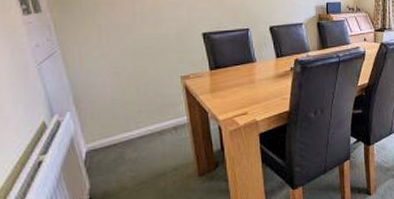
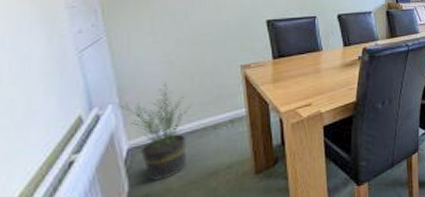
potted plant: none [72,92,137,180] -> present [115,82,189,181]

